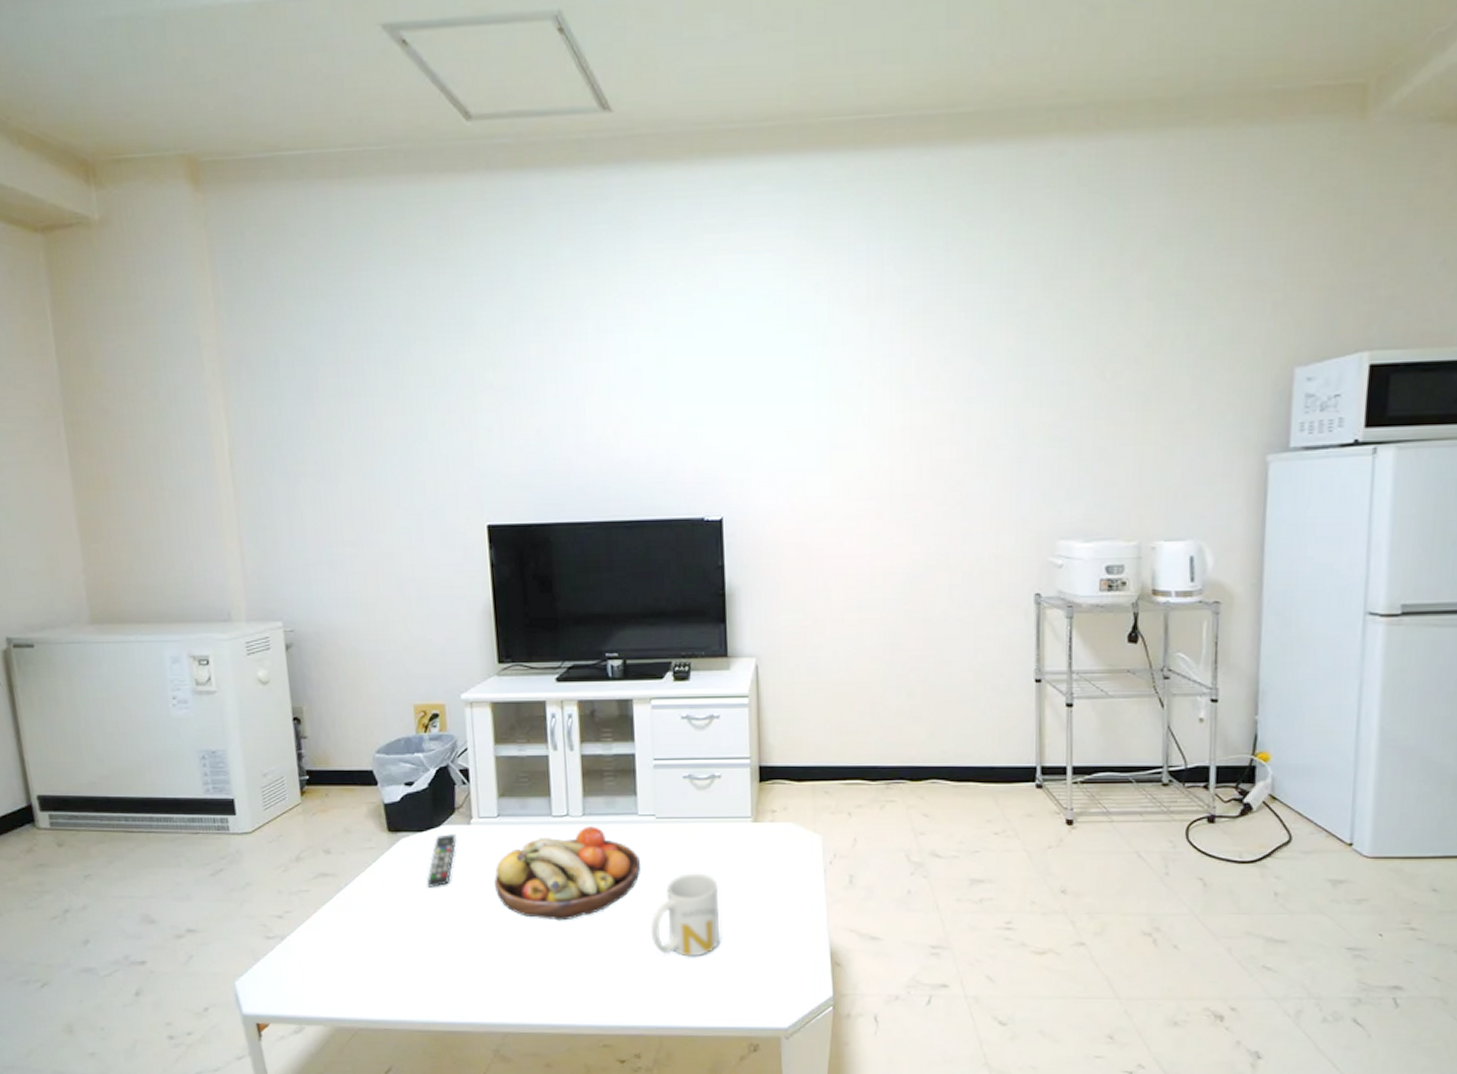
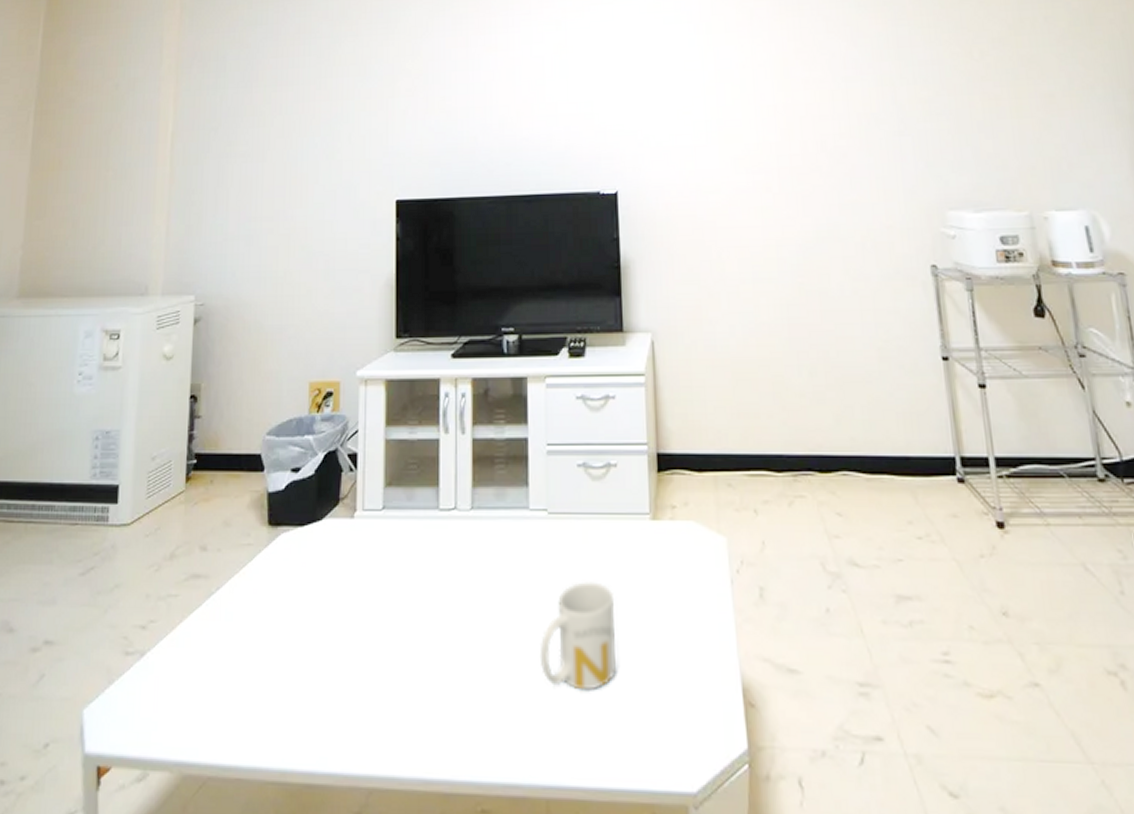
remote control: present [427,834,456,887] -> none [302,529,338,594]
fruit bowl: present [494,826,641,921] -> none [374,522,531,639]

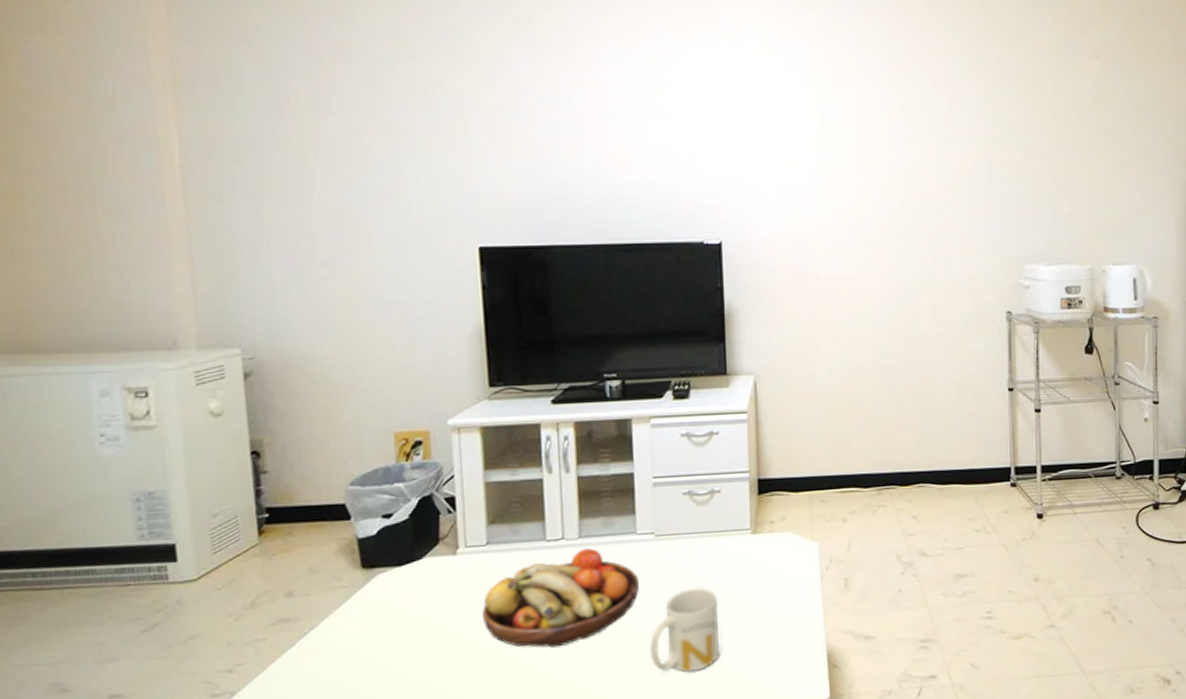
fruit bowl: none [374,522,531,639] -> present [483,548,640,648]

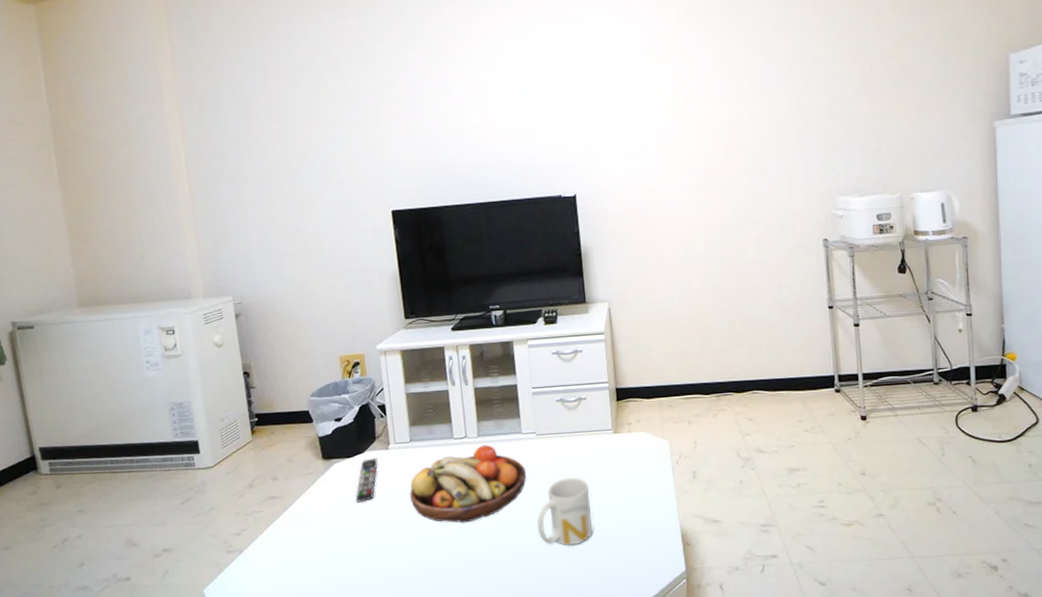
remote control: none [406,566,440,625] -> present [356,458,378,503]

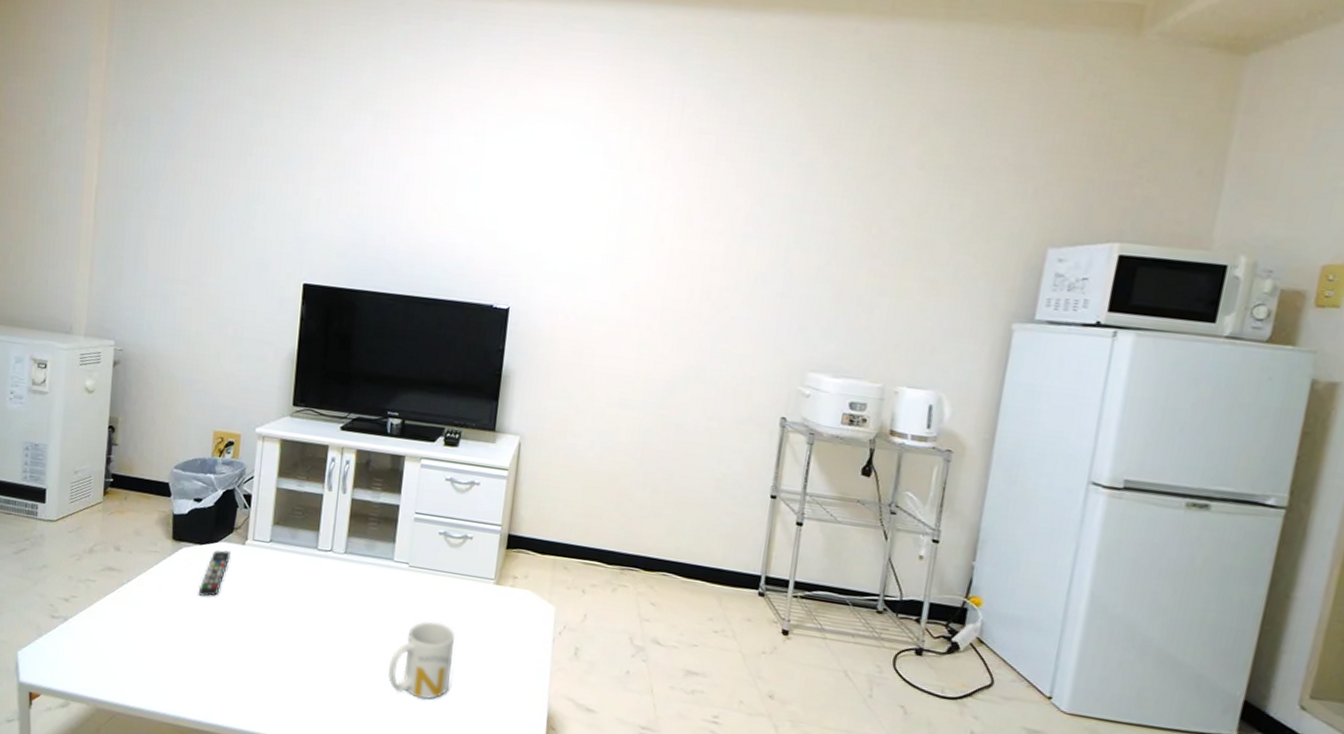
fruit bowl: present [410,445,527,523] -> none [257,563,389,646]

